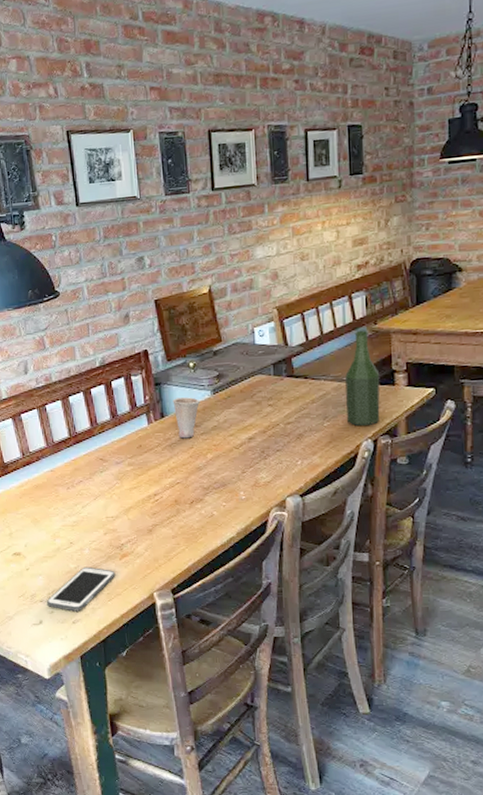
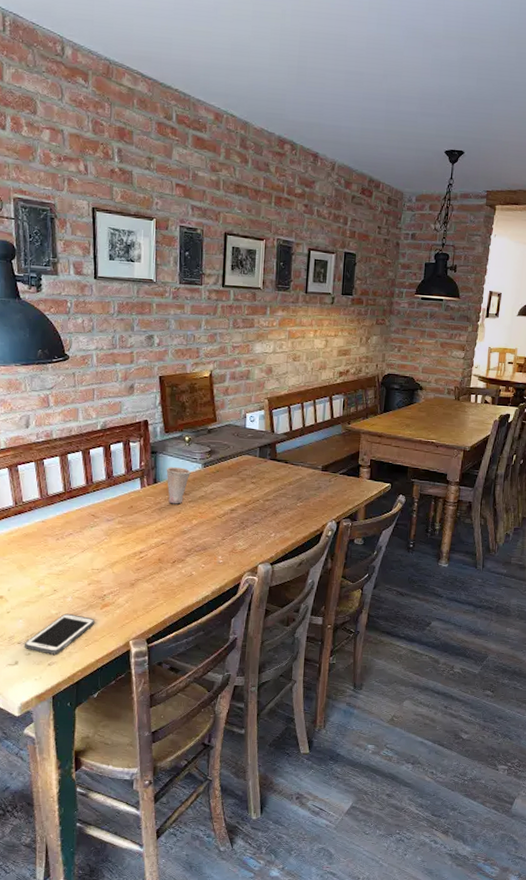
bottle: present [345,330,380,427] -> none [316,427,348,510]

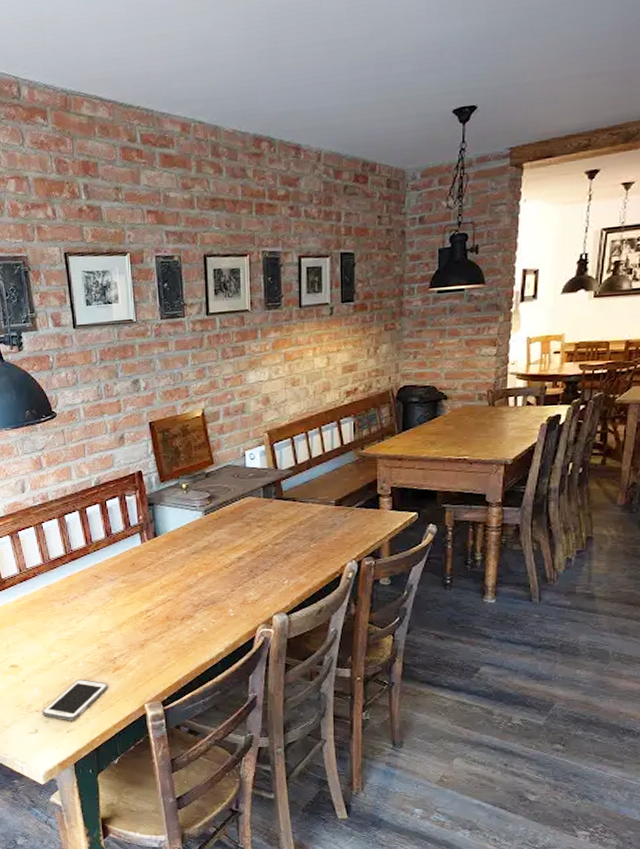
cup: present [166,467,191,504] -> none [165,517,191,558]

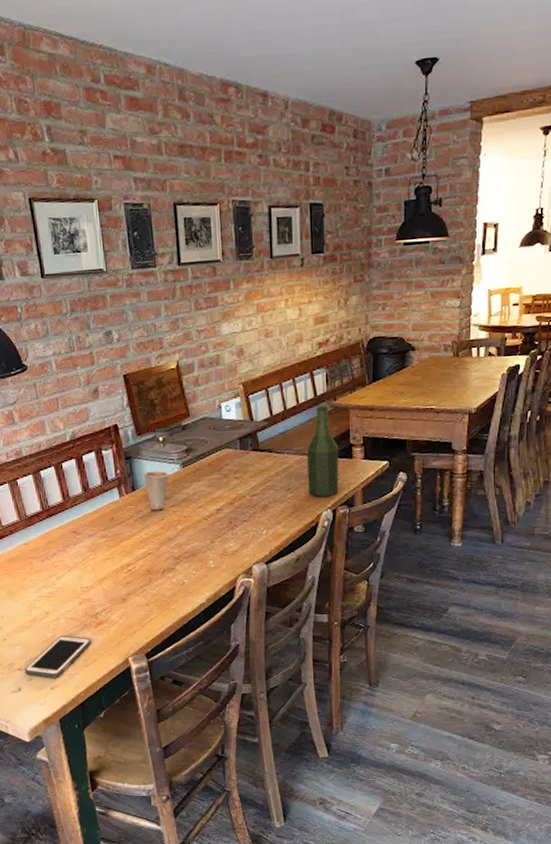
cup: none [165,517,191,558] -> present [143,471,169,511]
bottle: none [332,454,366,548] -> present [307,405,339,498]

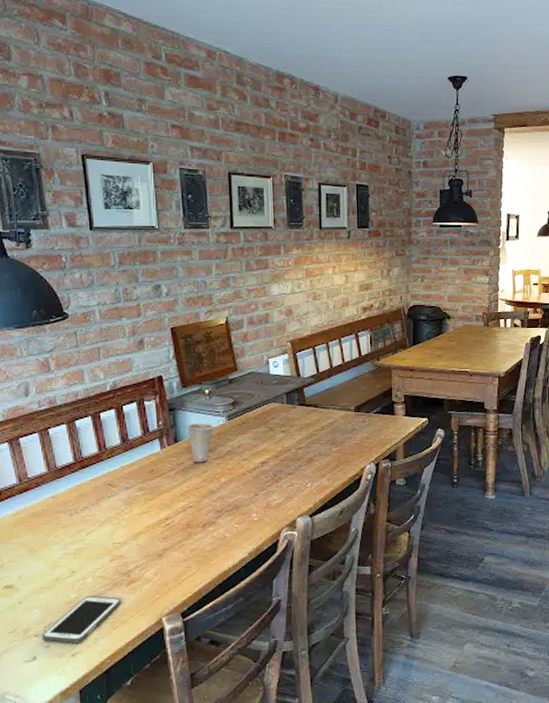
bottle: present [307,405,339,498] -> none [352,365,382,452]

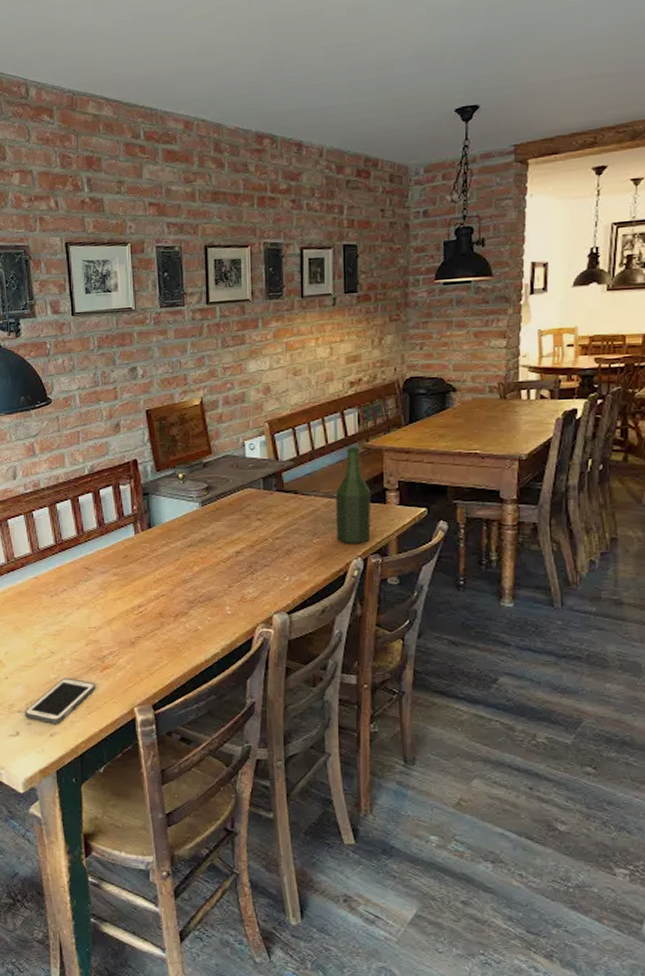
cup: present [187,423,214,463] -> none [160,508,188,550]
bottle: none [352,365,382,452] -> present [336,446,371,544]

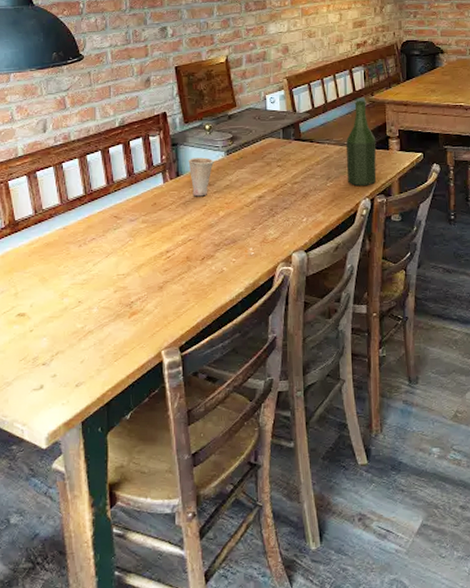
cell phone: present [24,677,96,724] -> none [49,326,124,374]
cup: none [160,508,188,550] -> present [188,157,214,197]

